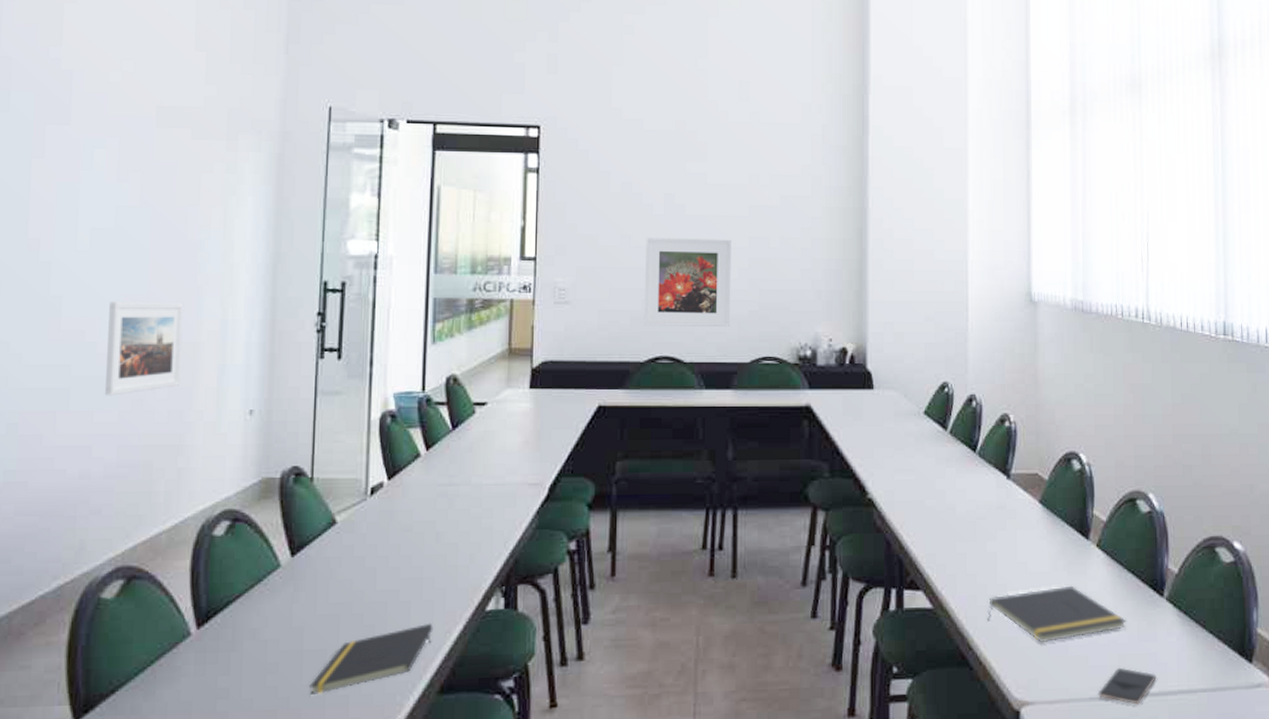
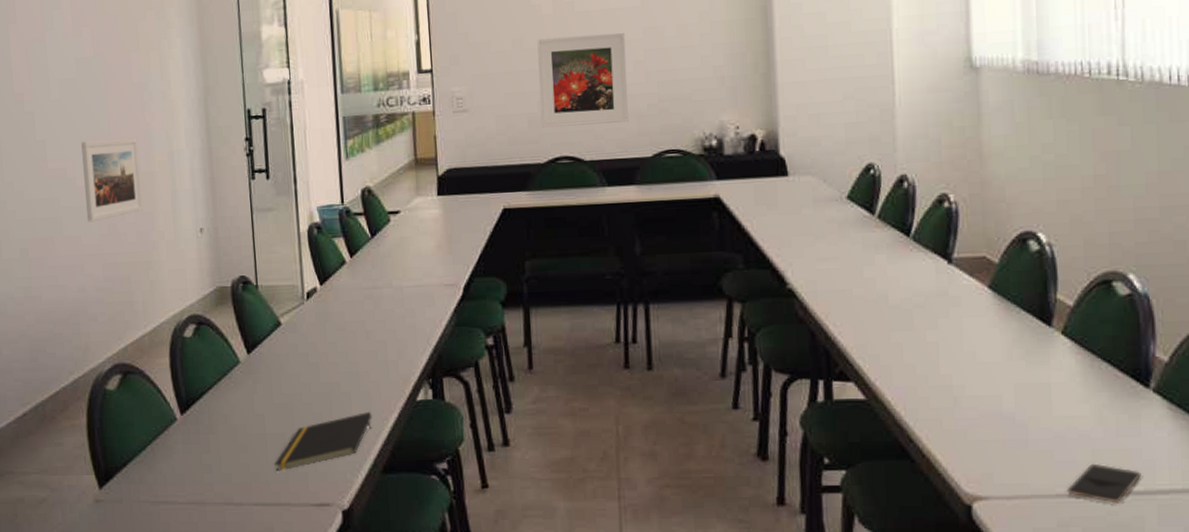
notepad: present [987,585,1126,643] -> none [930,376,1101,437]

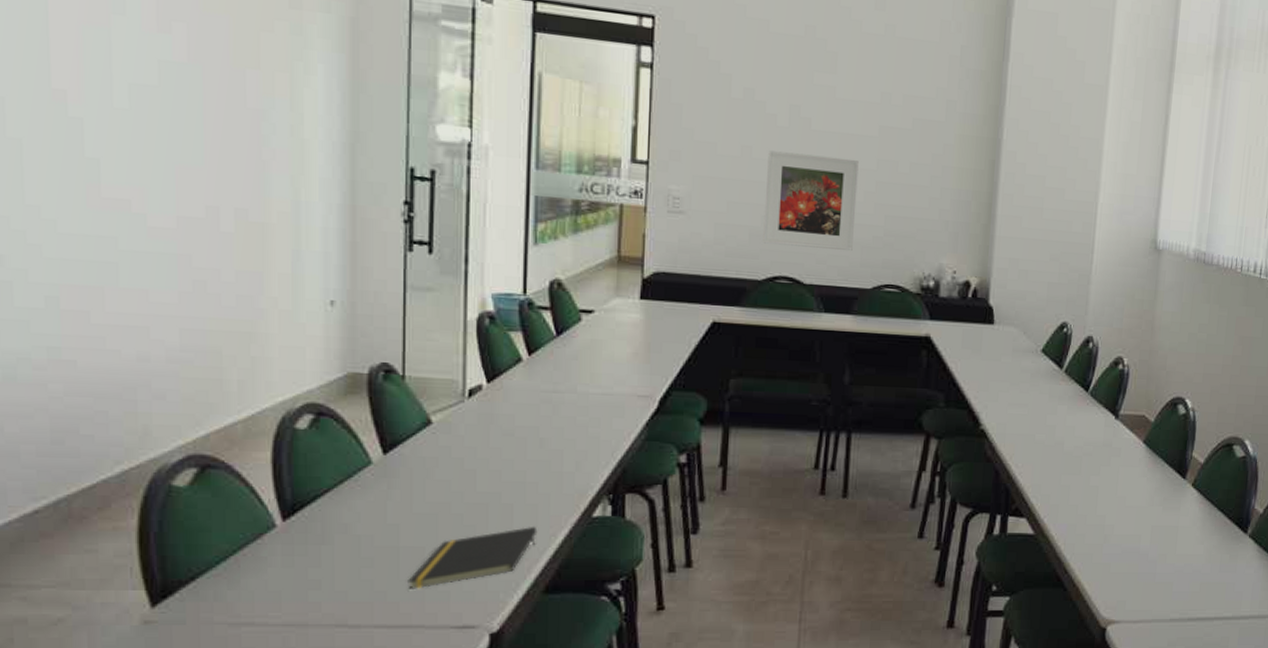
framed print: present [81,138,142,222] -> none [158,170,248,275]
smartphone: present [1066,463,1142,503] -> none [1178,594,1232,627]

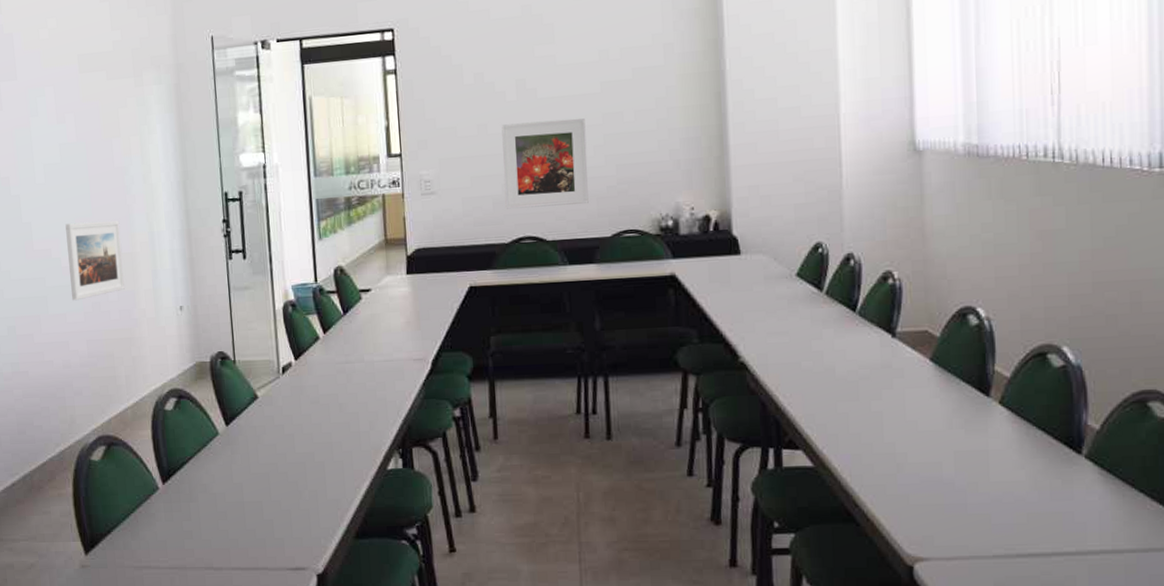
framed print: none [158,170,248,275] -> present [65,220,125,301]
notepad: present [408,526,538,589] -> none [252,480,345,537]

